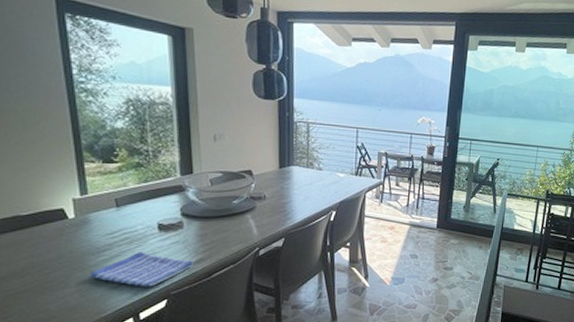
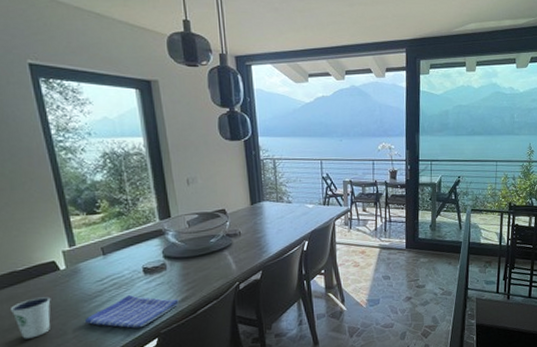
dixie cup: none [9,246,55,289] -> present [9,297,51,339]

